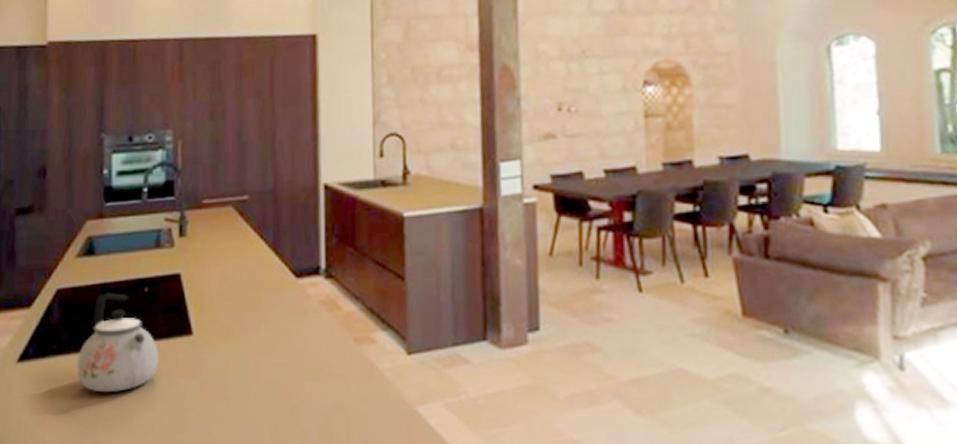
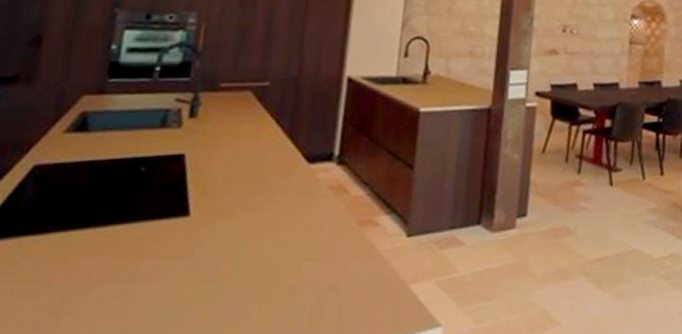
kettle: present [77,293,158,393] -> none [44,171,148,276]

